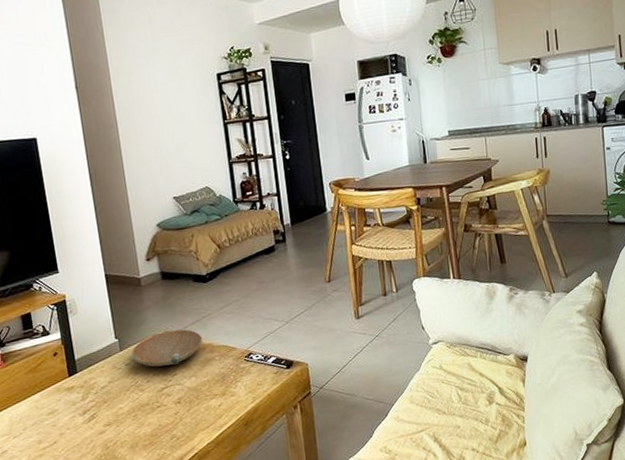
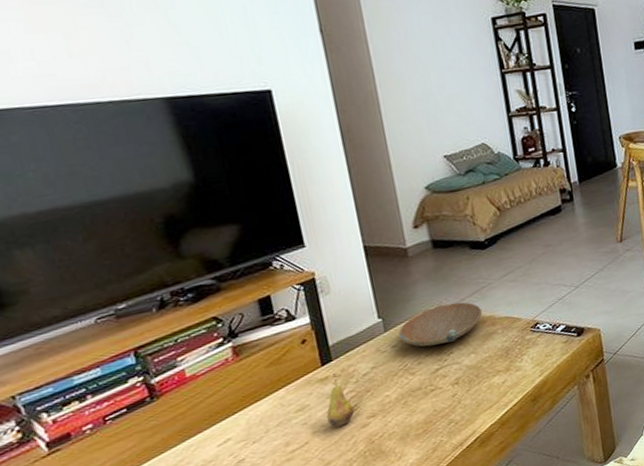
fruit: none [71,384,94,431] -> present [326,373,354,427]

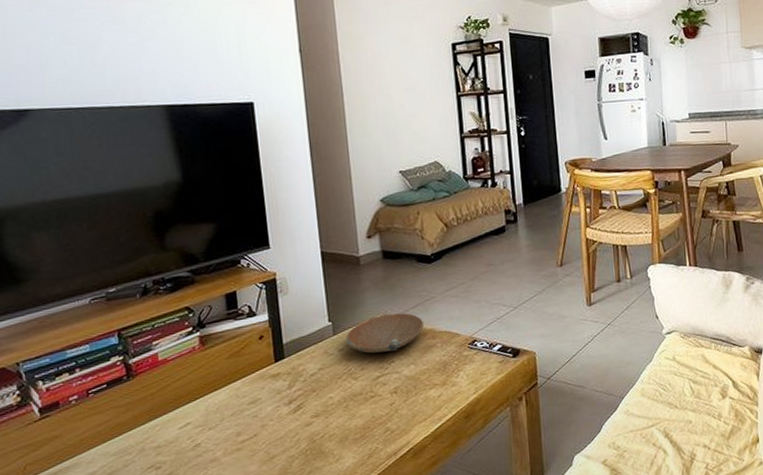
fruit: present [326,373,354,427] -> none [275,371,300,423]

